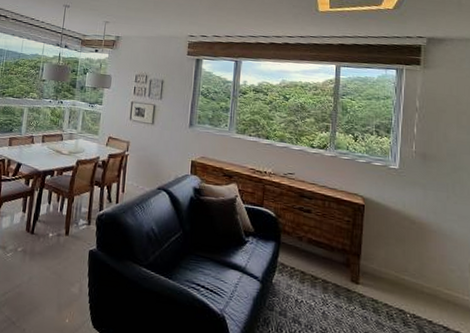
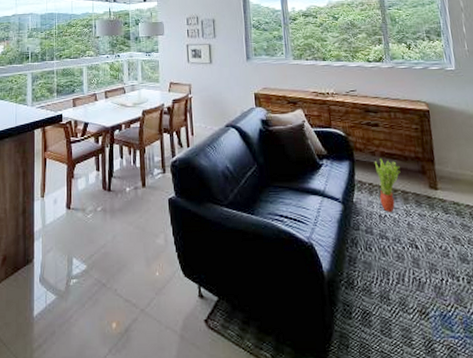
potted plant: none [299,245,325,299] -> present [374,159,401,212]

